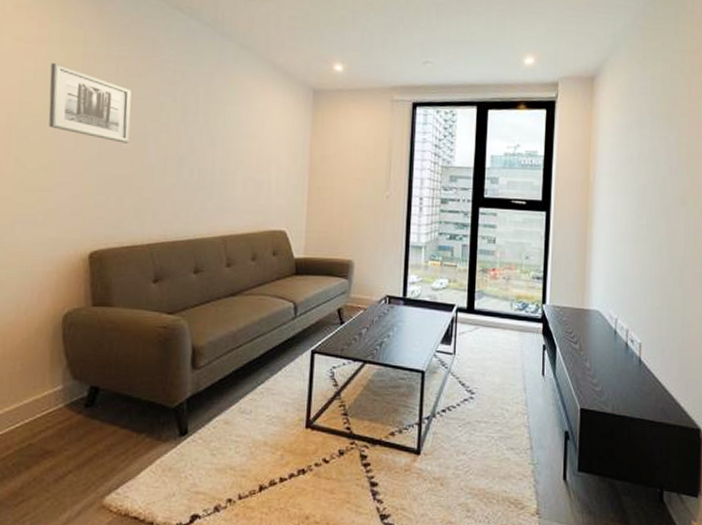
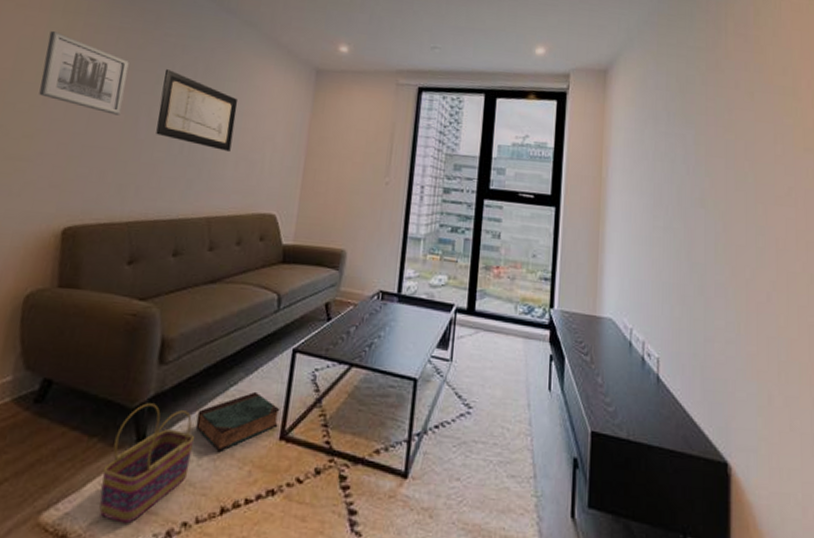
basket: none [153,403,231,502] -> present [99,403,195,524]
wall art: none [165,96,241,174] -> present [156,69,238,153]
book: none [230,388,304,440] -> present [195,391,280,452]

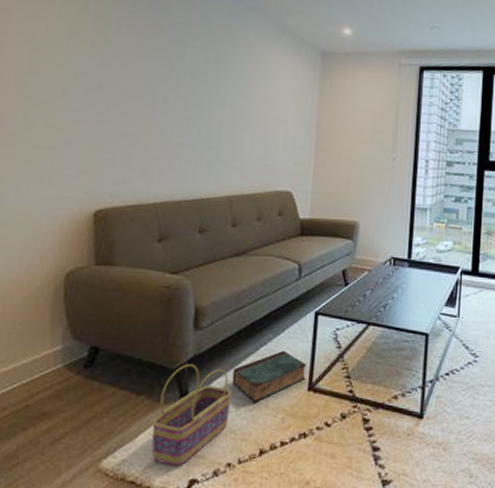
wall art: present [39,31,129,116] -> none [58,23,142,103]
wall art: present [156,69,238,153] -> none [173,57,249,135]

